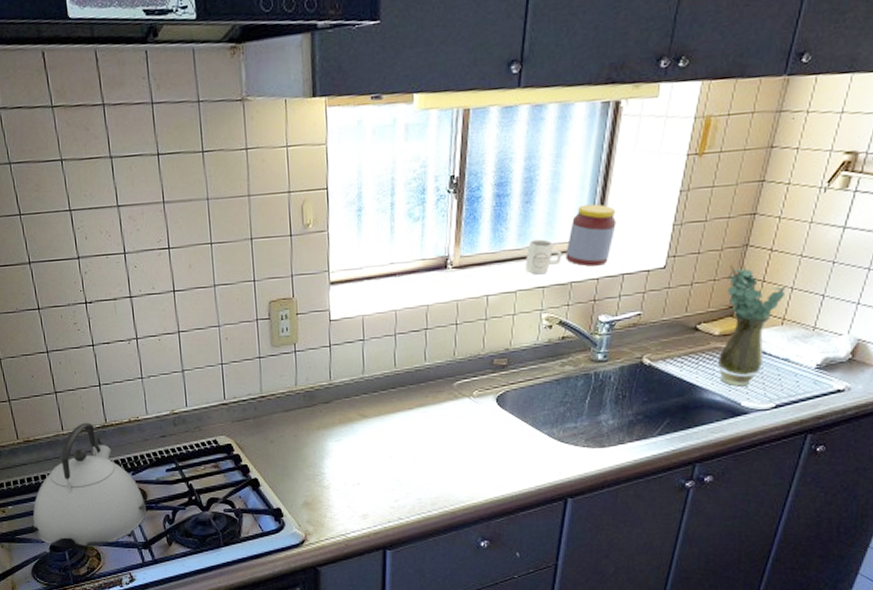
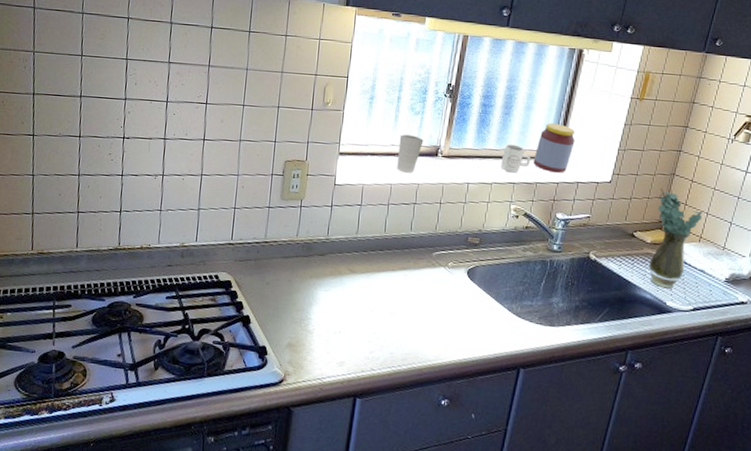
kettle: present [32,422,146,549] -> none [27,243,141,363]
cup: none [398,247,428,295] -> present [397,134,424,174]

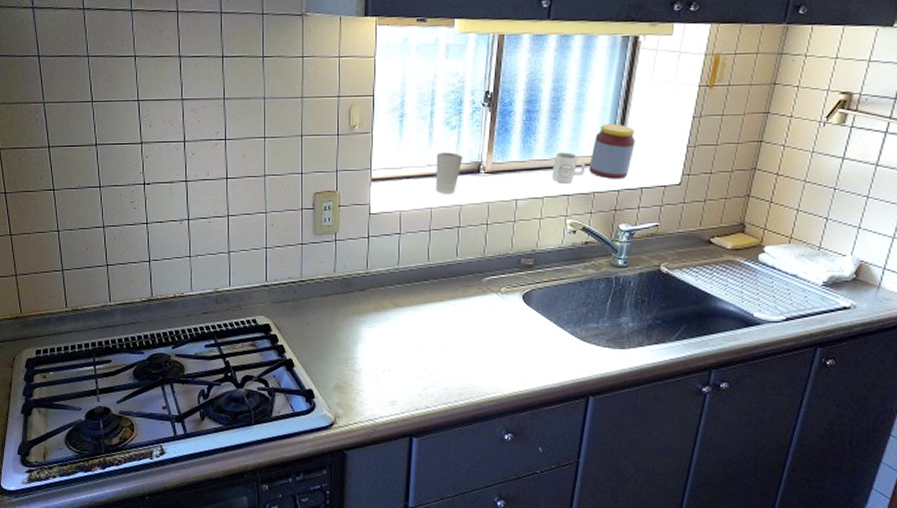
vase: present [648,187,703,289] -> none [730,185,792,298]

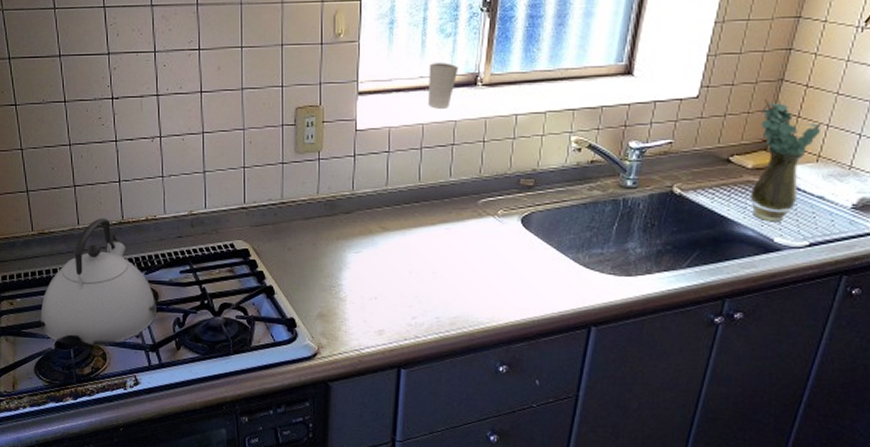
kettle: none [72,295,182,418] -> present [40,218,157,347]
mug: present [552,152,586,184] -> none [556,62,594,97]
jar: present [589,124,635,179] -> none [597,30,650,92]
vase: none [730,185,792,298] -> present [749,98,822,222]

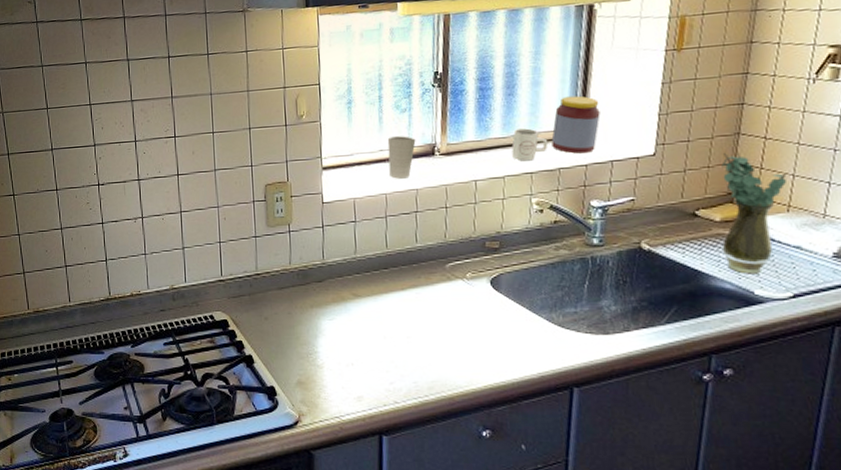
kettle: present [40,218,157,347] -> none [36,295,143,420]
mug: none [556,62,594,97] -> present [511,128,549,162]
jar: none [597,30,650,92] -> present [551,95,601,154]

